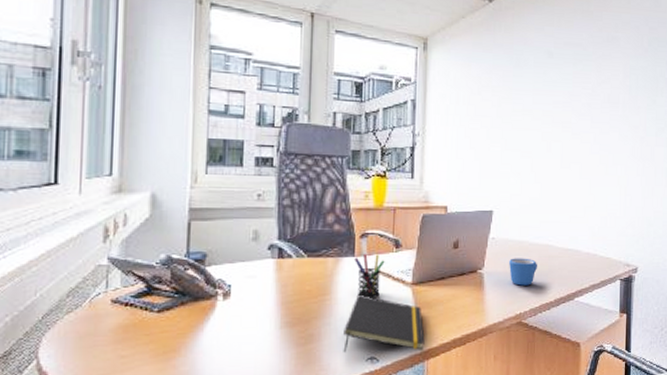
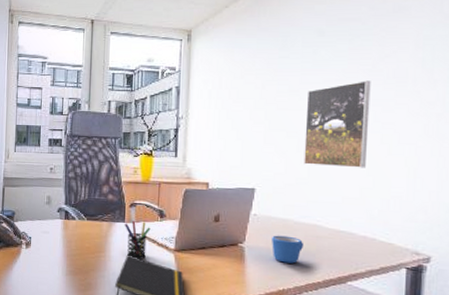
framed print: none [537,103,591,188] -> present [304,80,371,168]

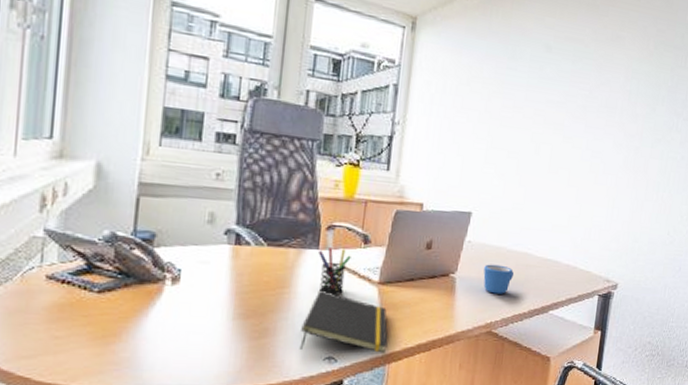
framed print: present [304,80,371,168] -> none [521,105,587,196]

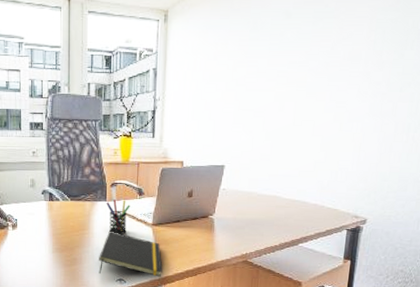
mug: present [483,264,515,294] -> none [237,206,265,231]

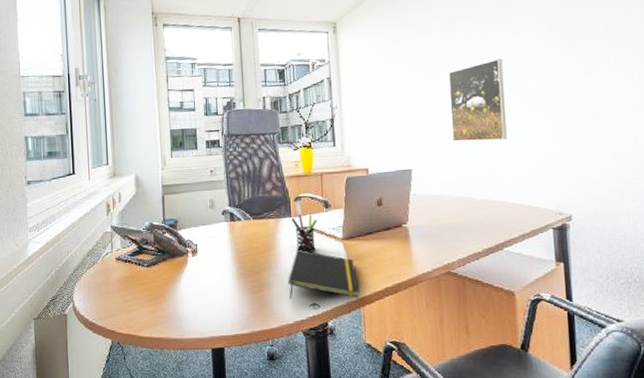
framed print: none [267,62,329,144] -> present [448,58,507,142]

